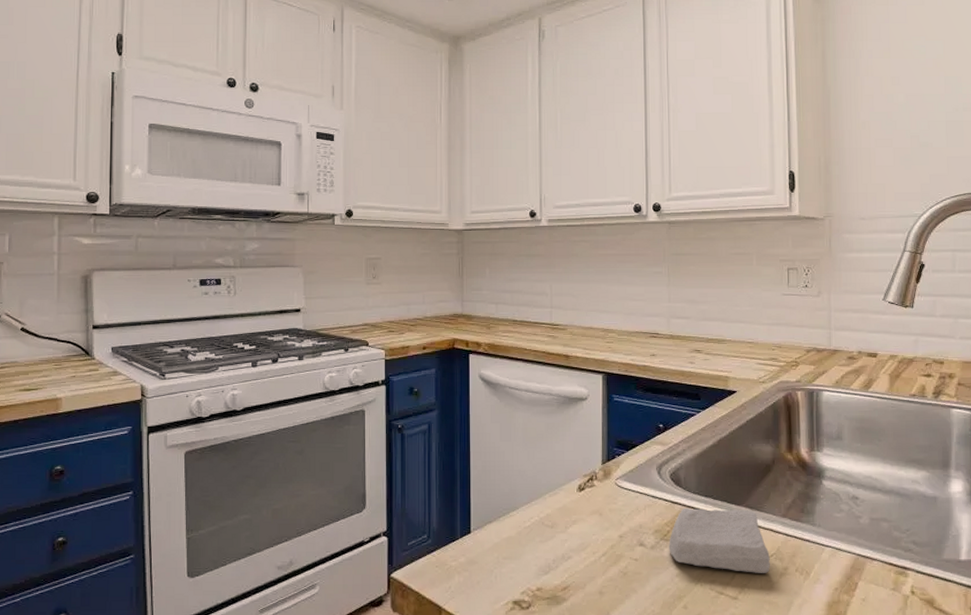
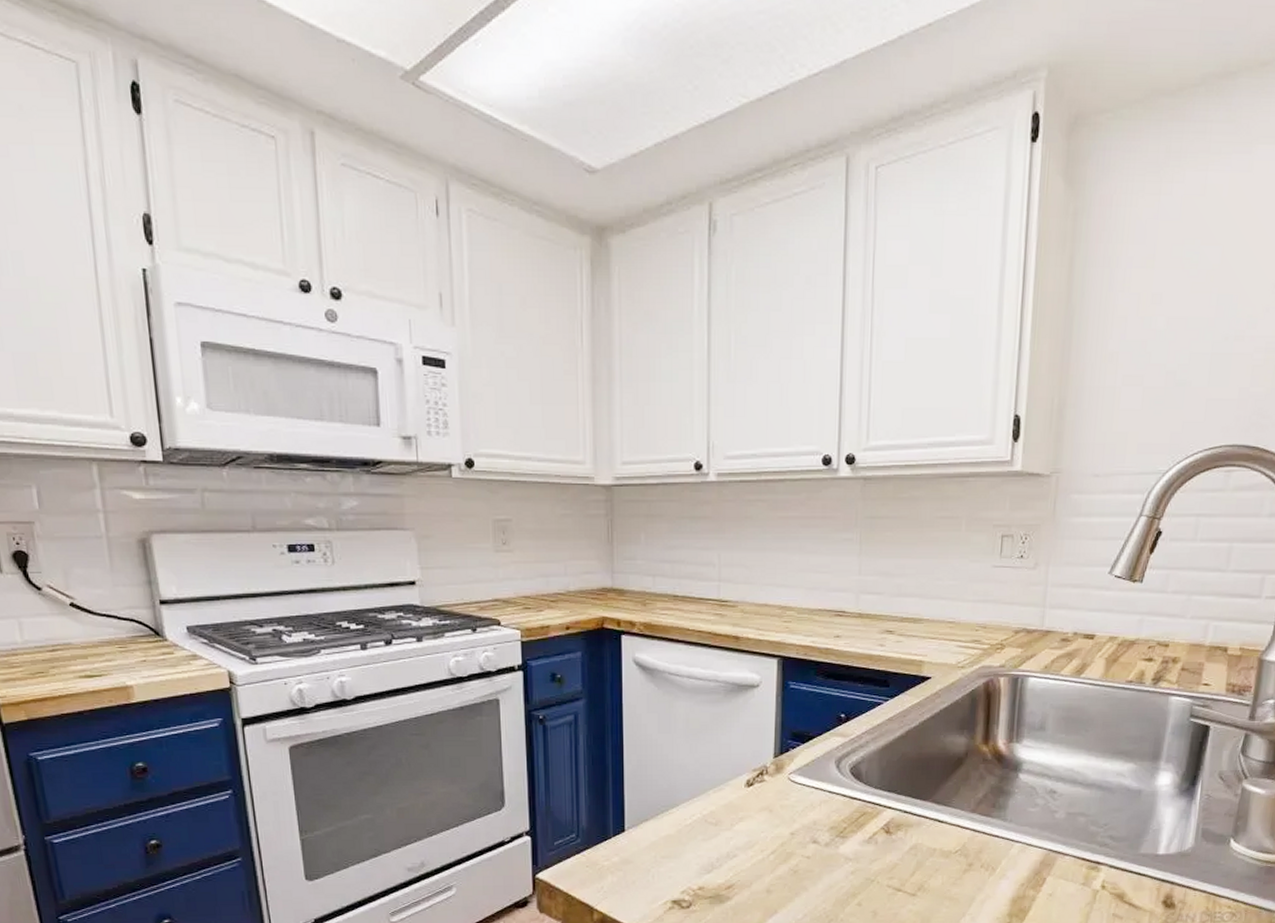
soap bar: present [669,507,771,573] -> none [844,803,955,870]

